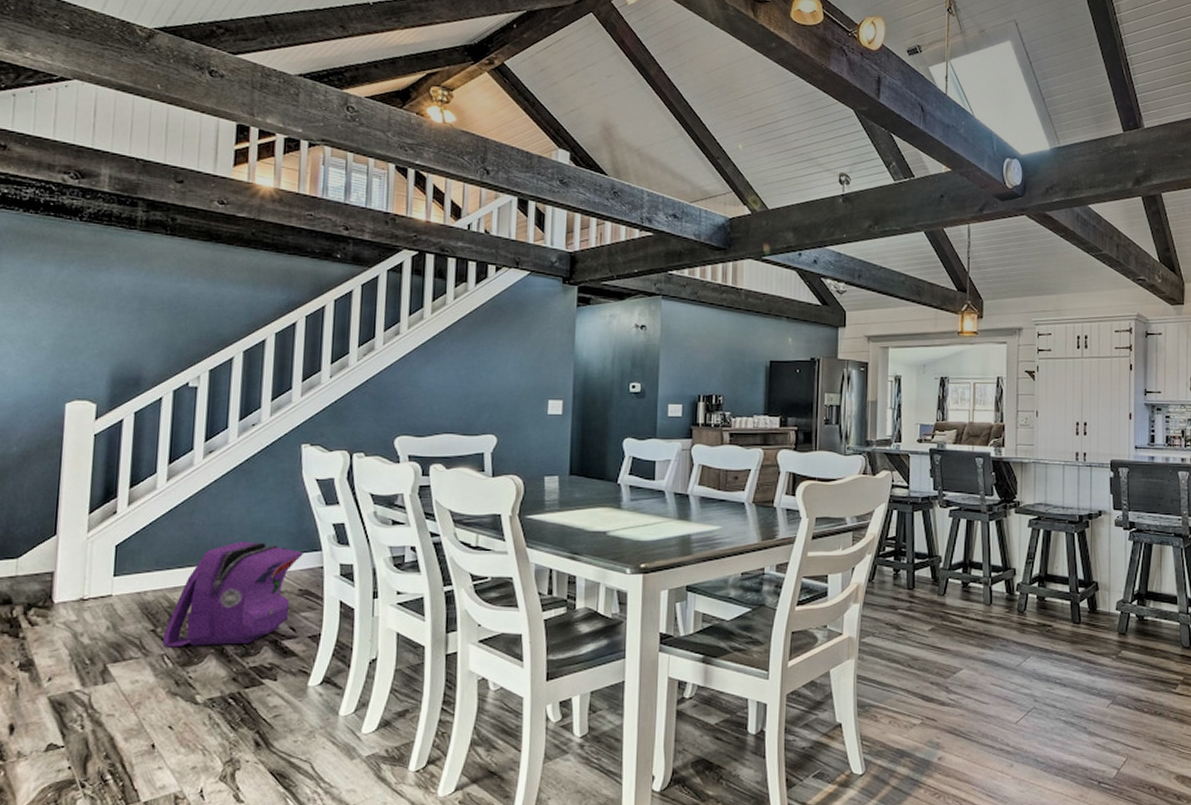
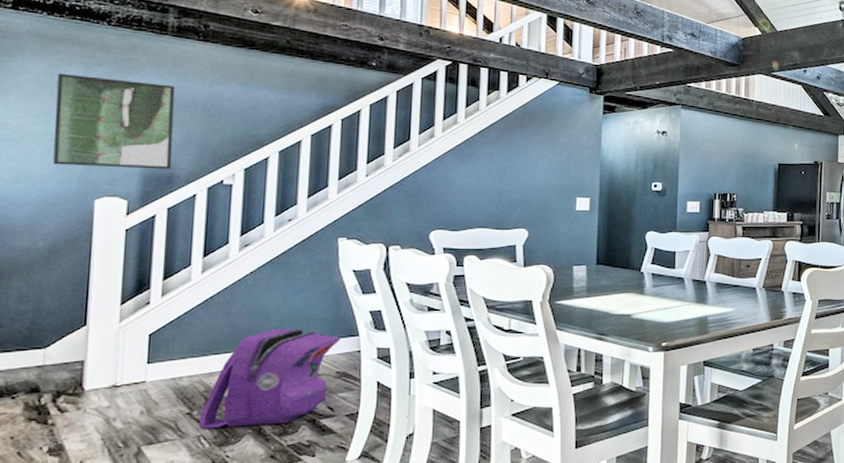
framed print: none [27,272,144,372] -> present [53,73,176,170]

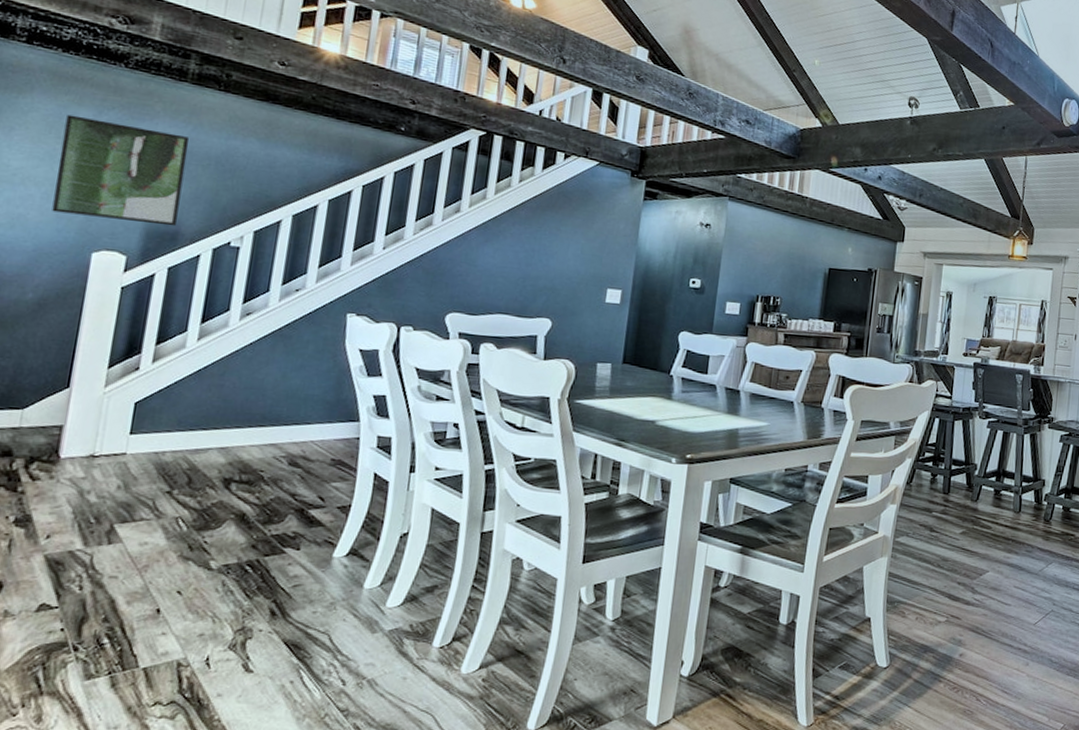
backpack: present [199,329,341,429] -> none [178,407,339,512]

